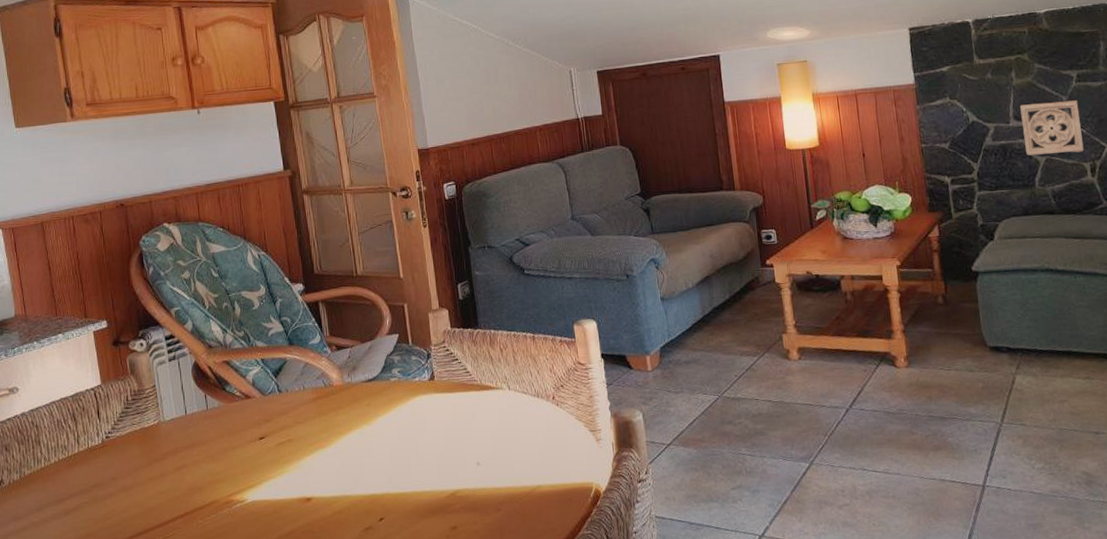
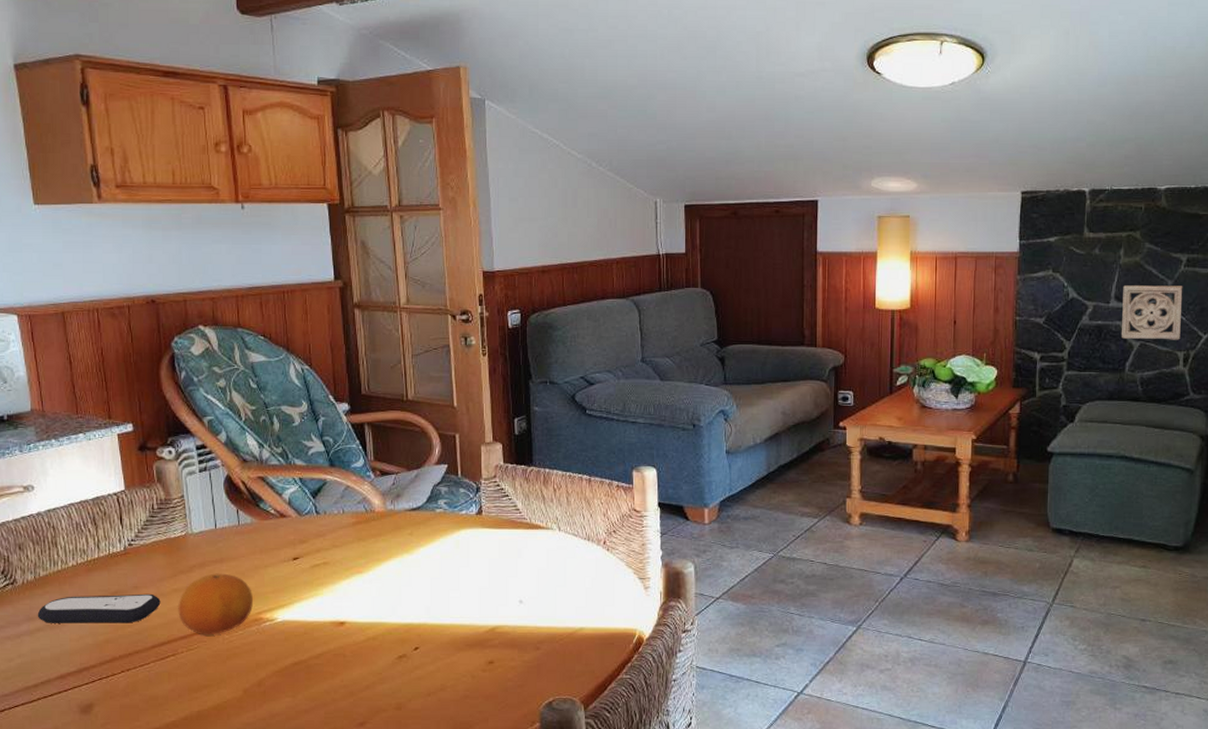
remote control: none [23,484,137,521] -> present [37,593,161,623]
fruit: none [153,458,224,522] -> present [178,573,253,636]

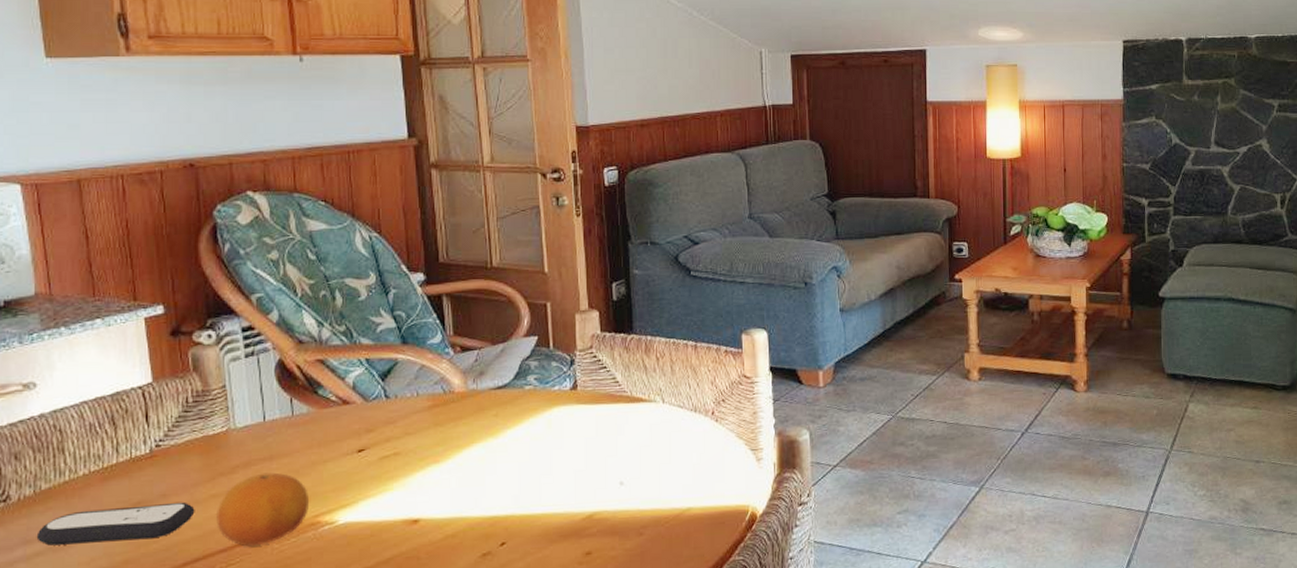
wall ornament: present [1121,285,1183,340] -> none [1222,130,1277,183]

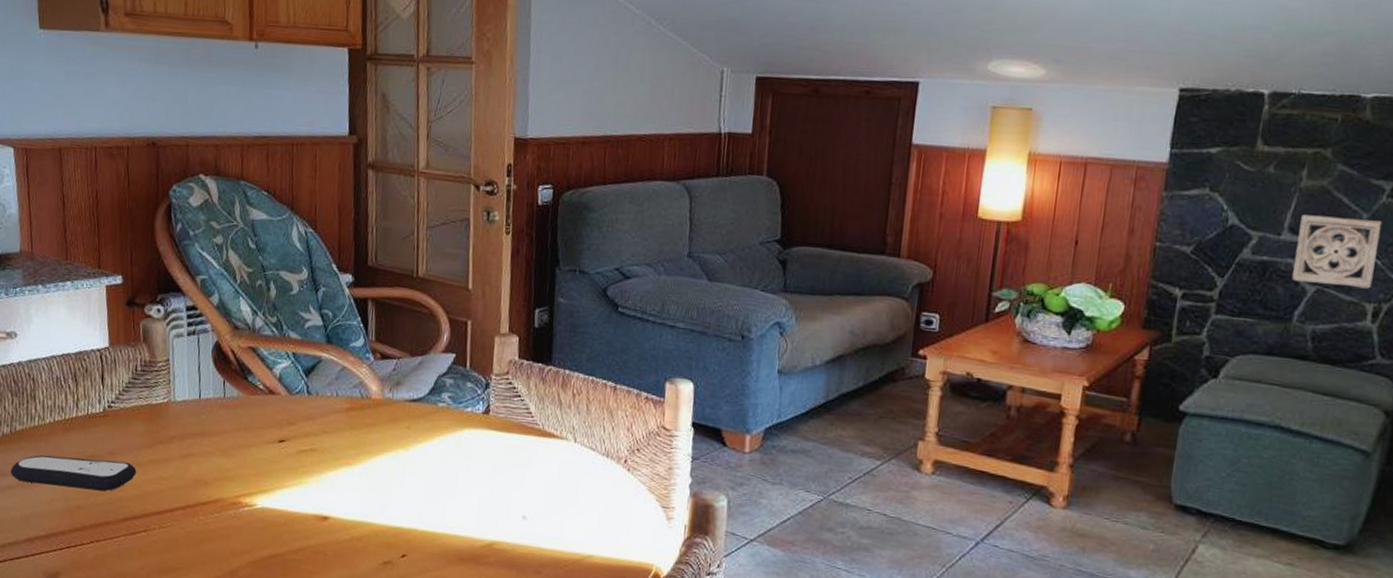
fruit: present [216,472,308,547] -> none [153,447,233,515]
wall ornament: none [1222,130,1277,183] -> present [1291,214,1383,289]

